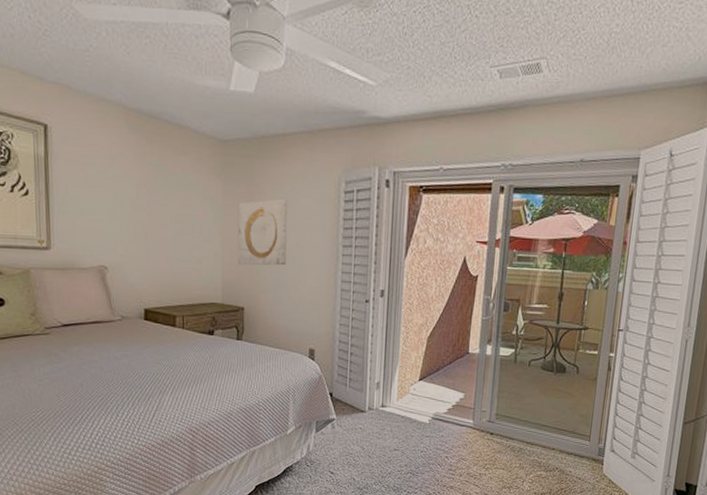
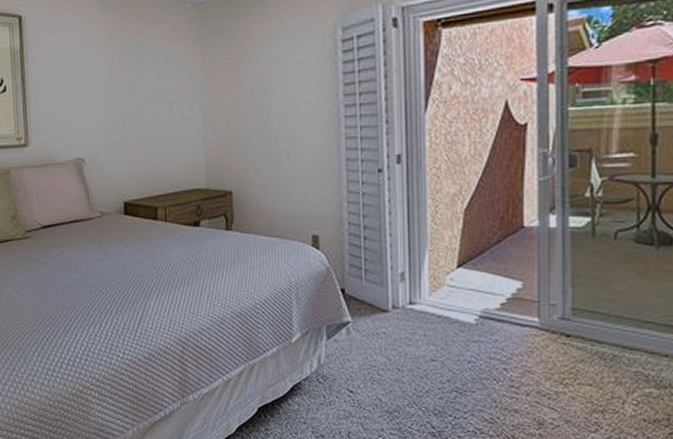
wall art: present [238,198,289,266] -> none [219,58,277,142]

